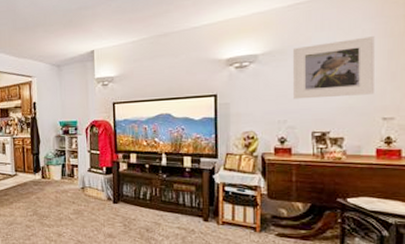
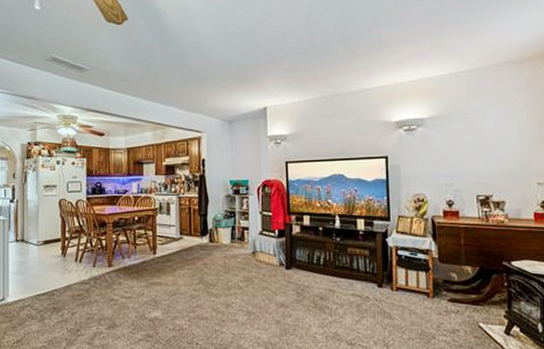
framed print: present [292,36,375,100] -> none [455,106,529,163]

